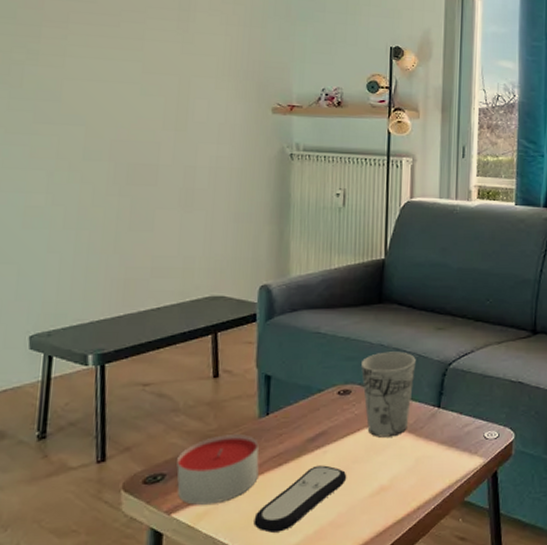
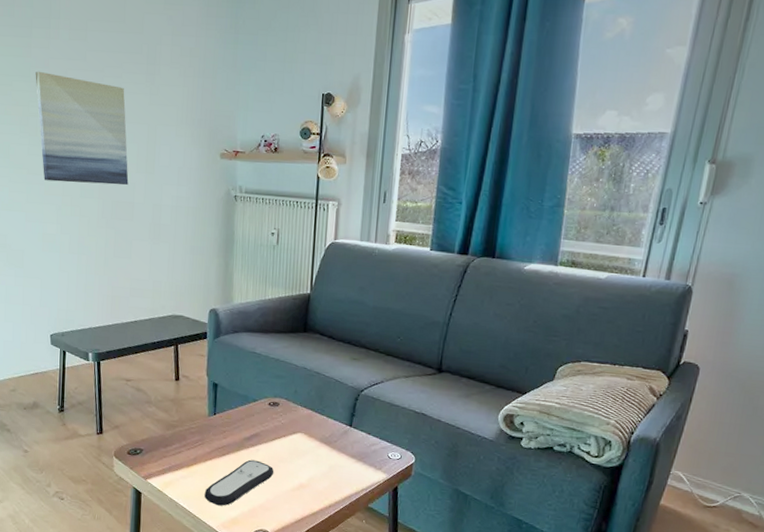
wall art: none [23,12,152,145] -> present [35,71,129,185]
candle: present [176,434,259,505] -> none [150,426,208,477]
cup: present [361,351,416,437] -> none [288,374,333,446]

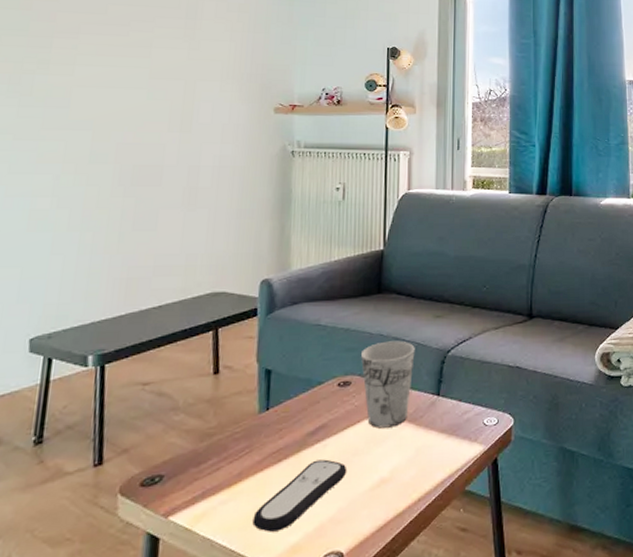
wall art: present [35,71,129,185] -> none [35,24,157,147]
cup: none [288,374,333,446] -> present [361,341,415,429]

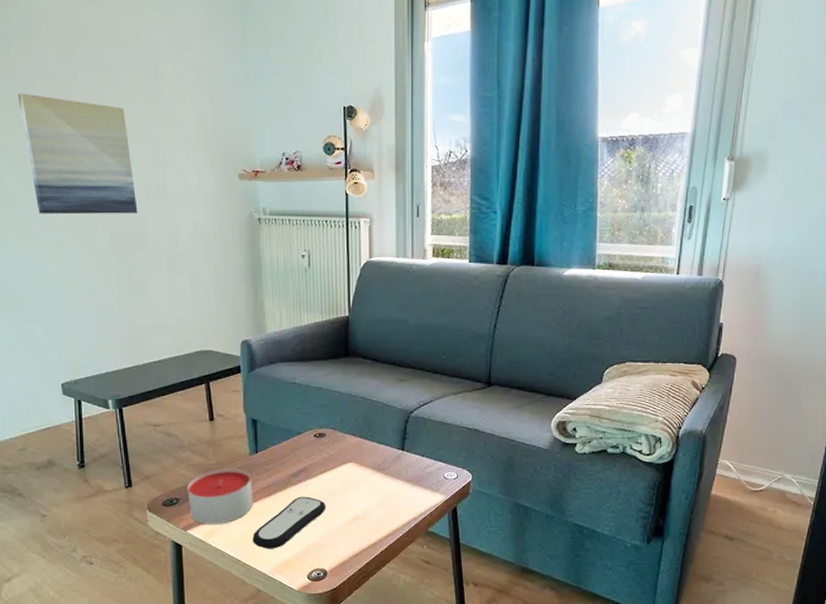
wall art: none [35,24,157,147] -> present [18,92,138,215]
candle: none [175,431,259,507] -> present [187,468,253,524]
cup: present [361,341,415,429] -> none [333,400,381,475]

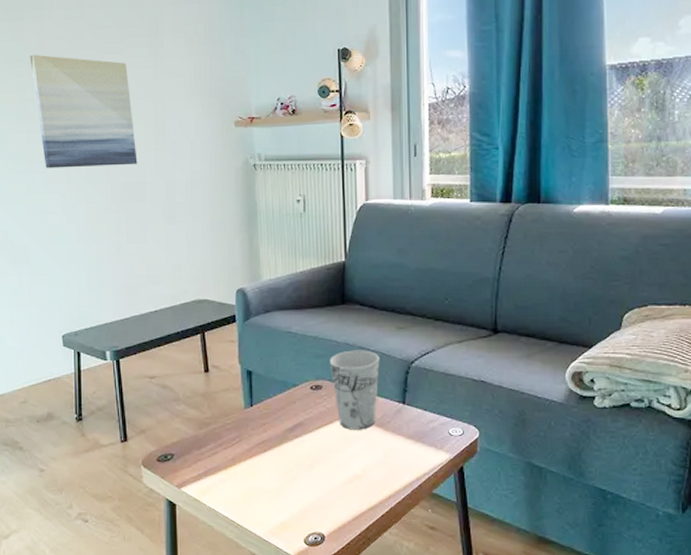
candle: present [187,468,253,524] -> none [182,423,248,482]
remote control: present [252,496,326,549] -> none [247,453,324,510]
cup: none [333,400,381,475] -> present [330,350,380,430]

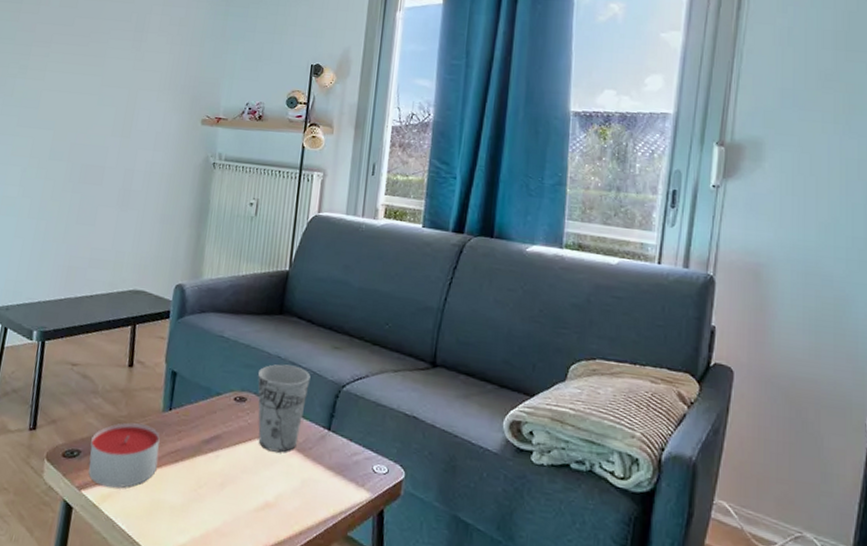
wall art: present [30,54,138,169] -> none [12,34,109,148]
candle: none [182,423,248,482] -> present [88,422,160,488]

